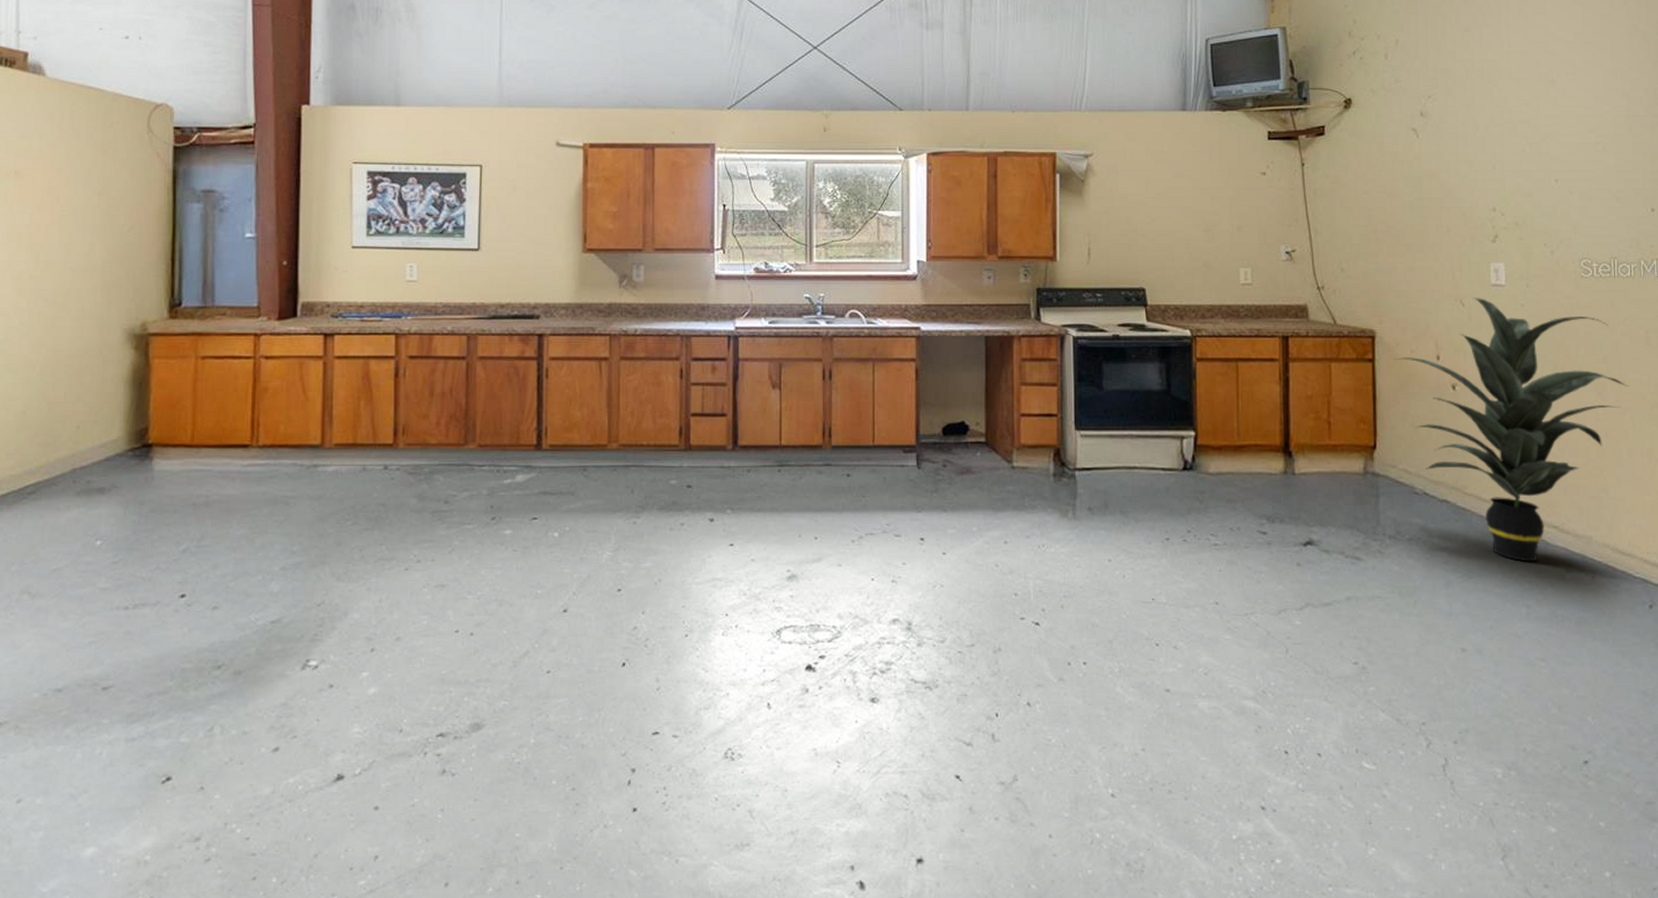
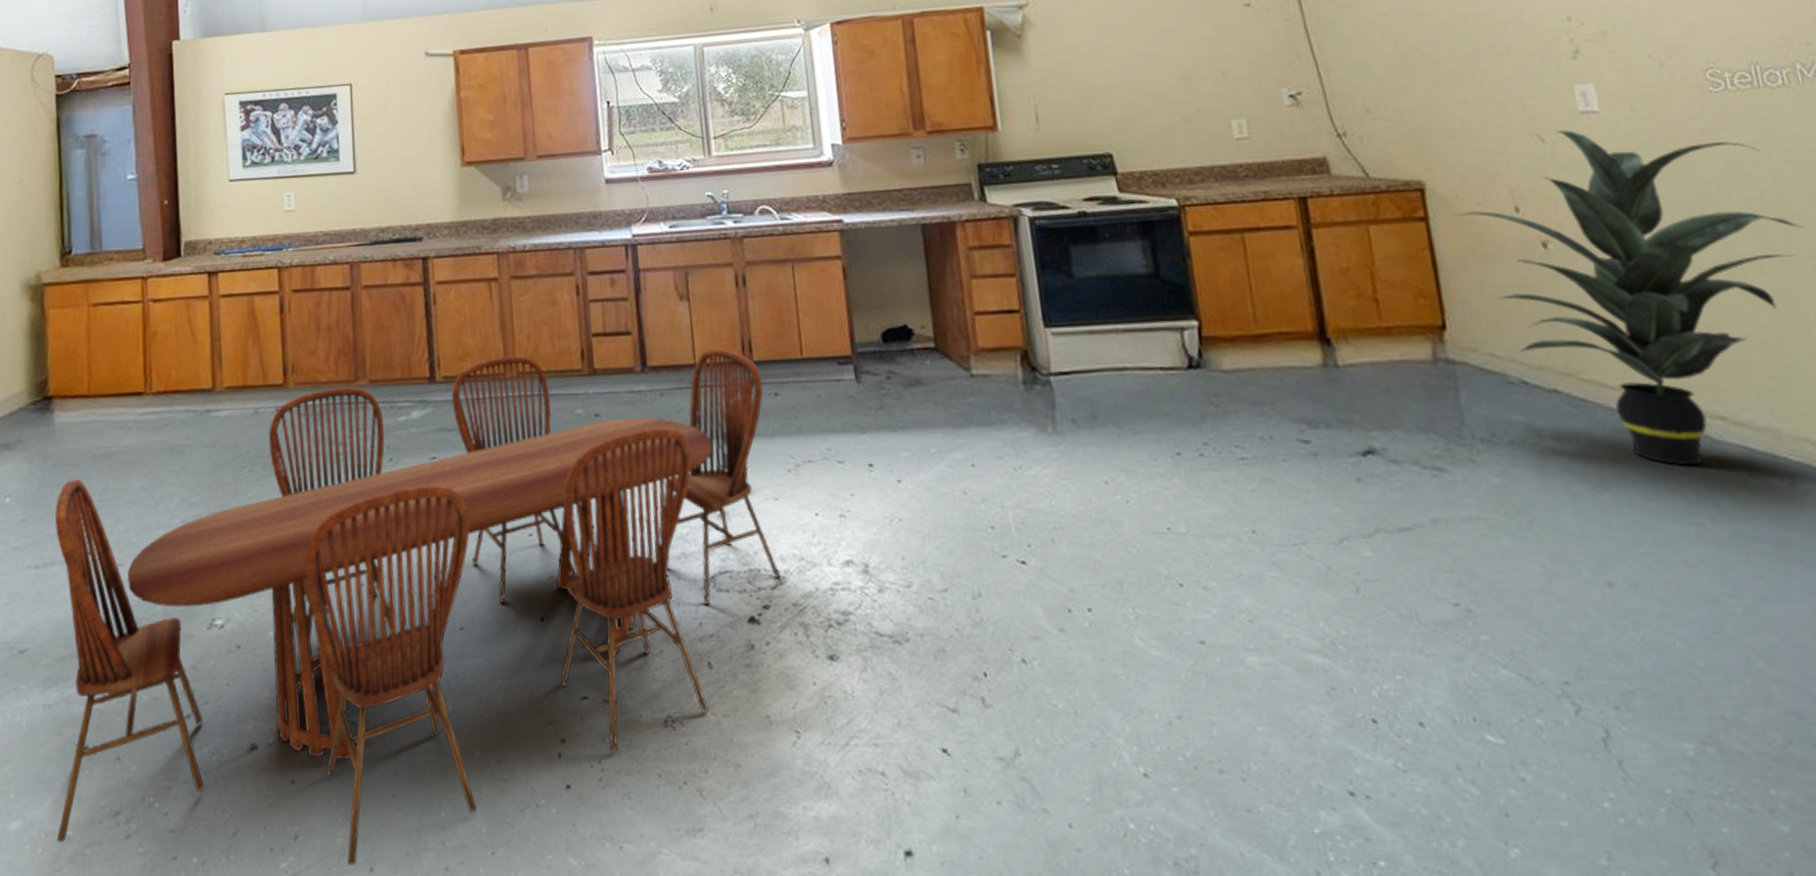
dining set: none [133,430,838,881] -> present [54,349,781,865]

